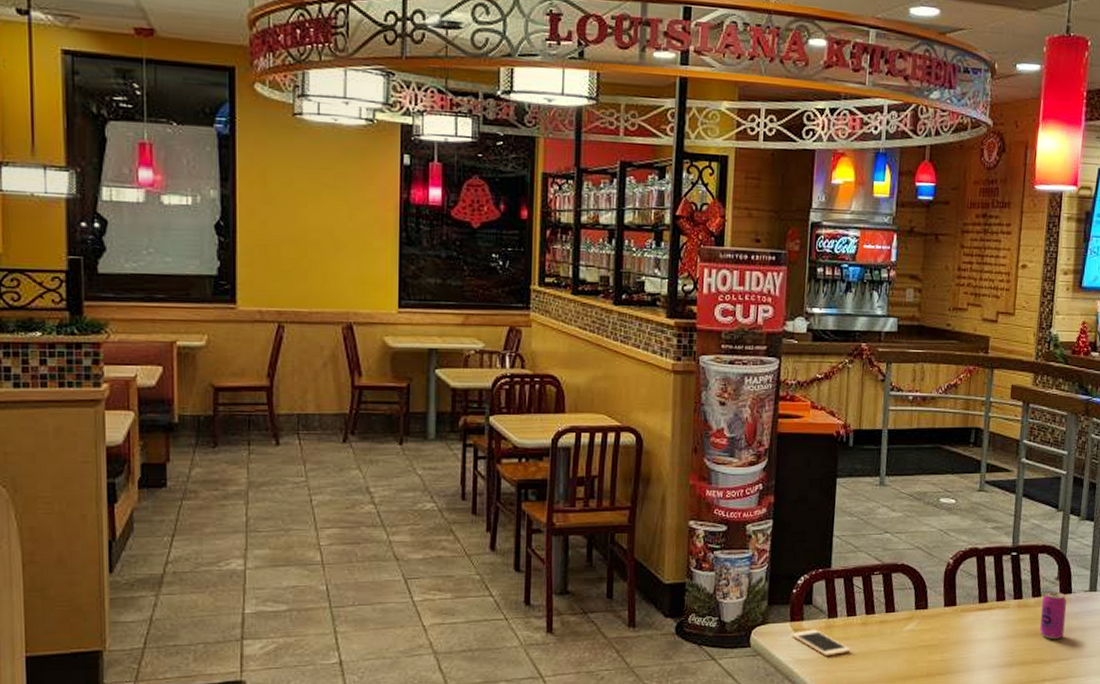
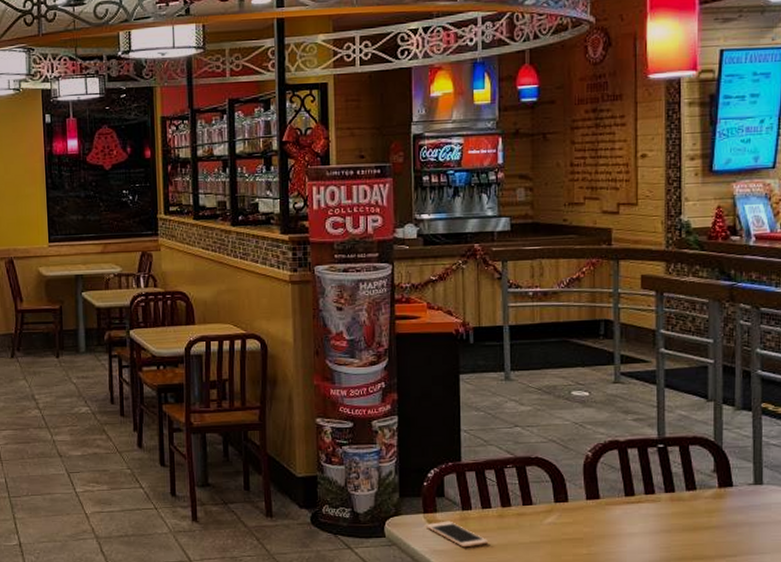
beverage can: present [1040,591,1067,640] -> none [698,484,729,535]

